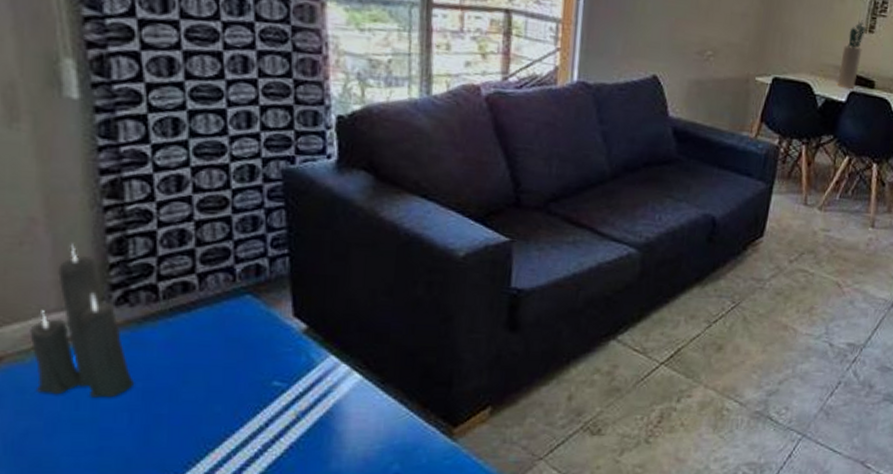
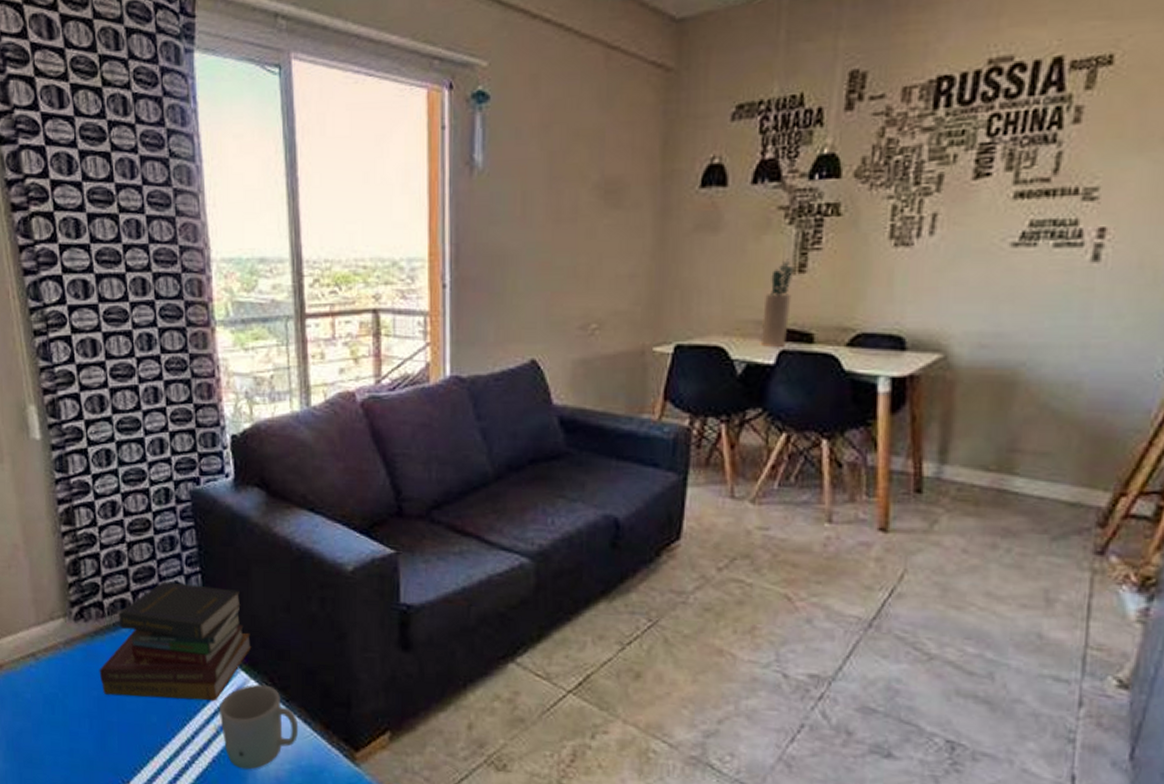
candle: present [29,244,135,398] -> none [18,566,92,704]
books: none [146,263,346,387] -> present [99,581,252,701]
mug: none [301,367,394,453] -> present [218,684,299,770]

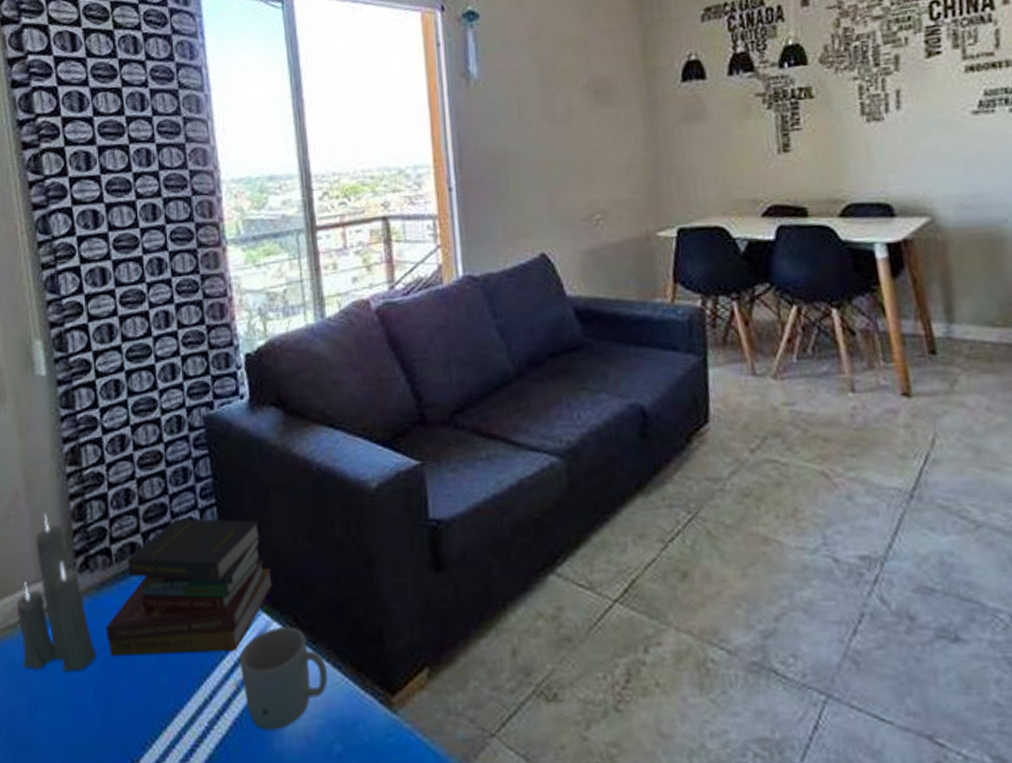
candle: none [18,566,92,704] -> present [16,513,98,671]
vase: present [760,258,795,347] -> none [756,140,783,224]

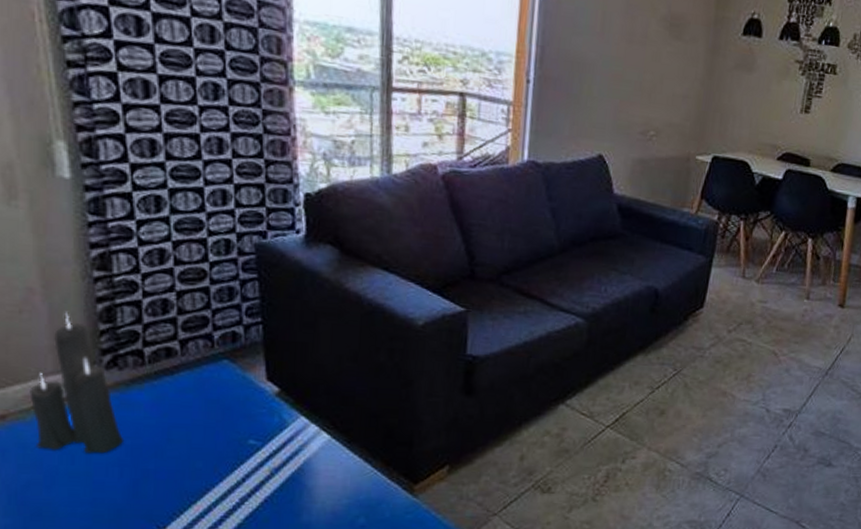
books: present [105,518,273,656] -> none [134,331,315,445]
mug: present [239,626,329,730] -> none [274,428,359,507]

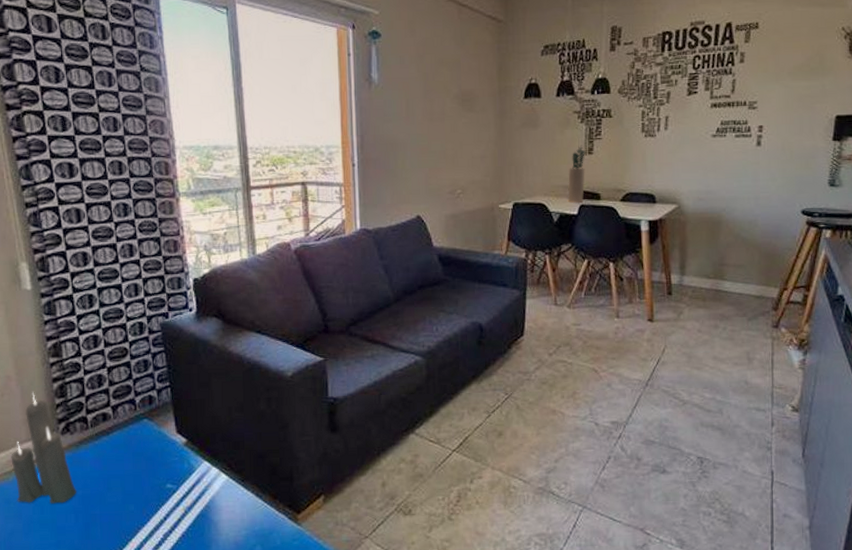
vase: none [773,100,802,167] -> present [567,145,586,203]

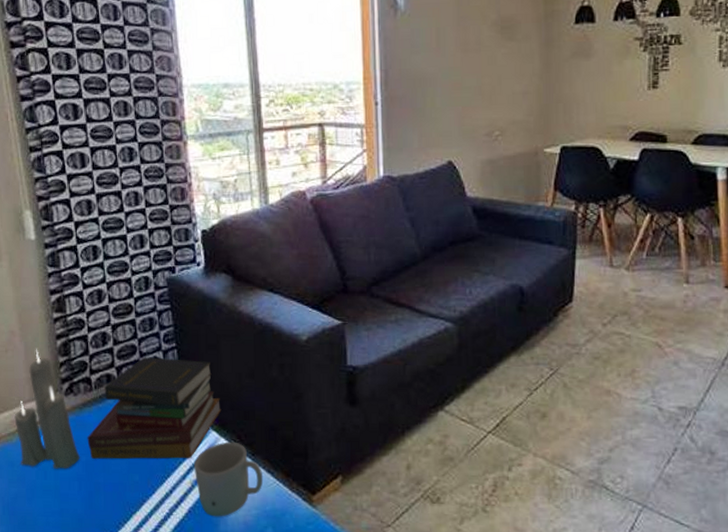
books: none [83,396,213,492] -> present [87,357,222,459]
mug: none [186,470,253,539] -> present [193,441,264,517]
vase: present [567,145,586,203] -> none [626,77,649,146]

